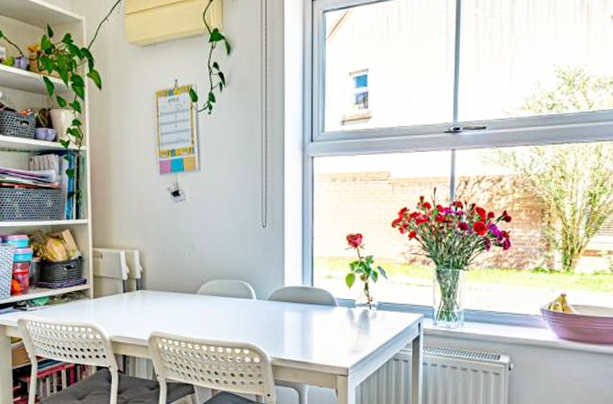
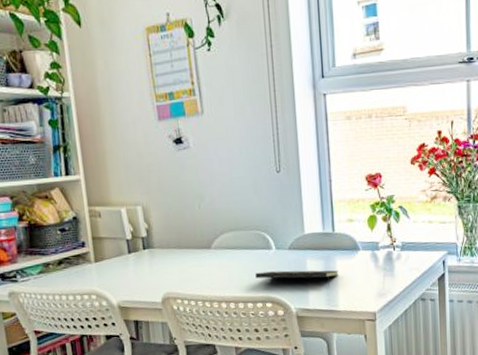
notepad: none [236,320,314,339] -> present [255,270,338,287]

